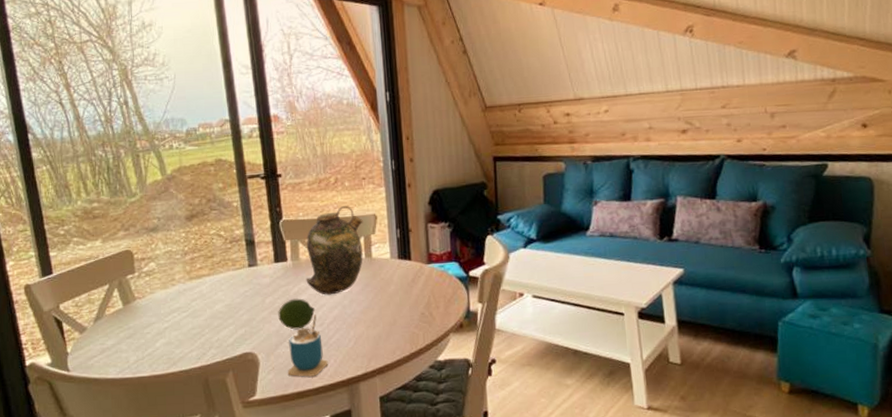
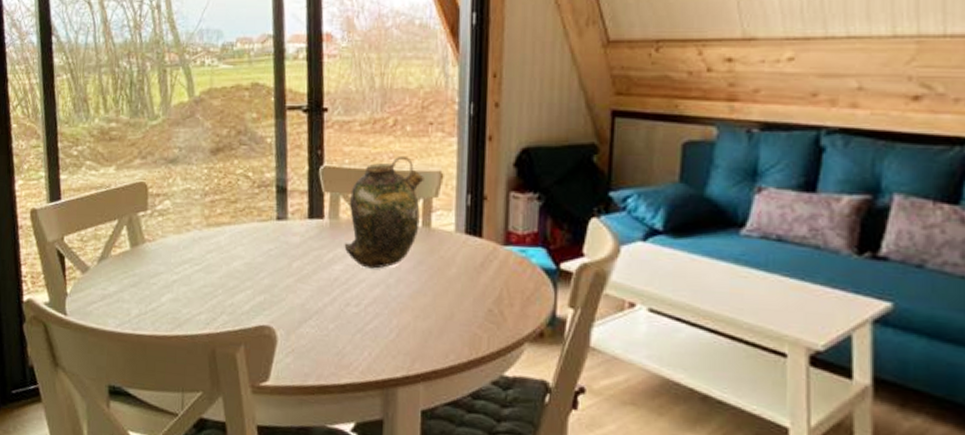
fruit: present [278,298,315,330] -> none [305,267,351,307]
cup: present [287,314,328,377] -> none [309,291,361,369]

